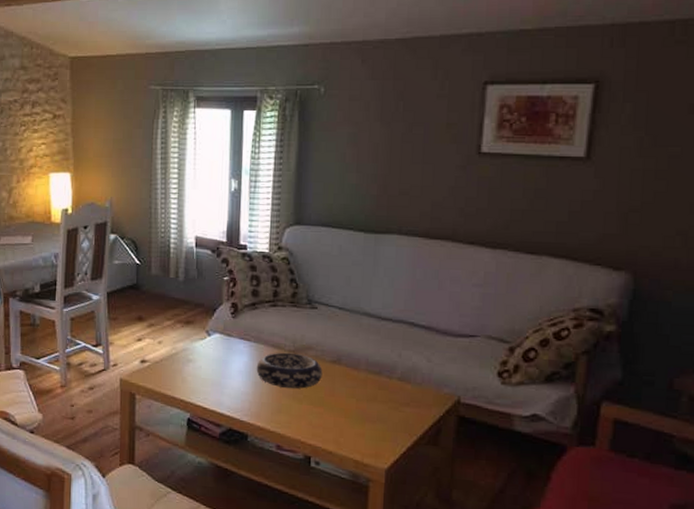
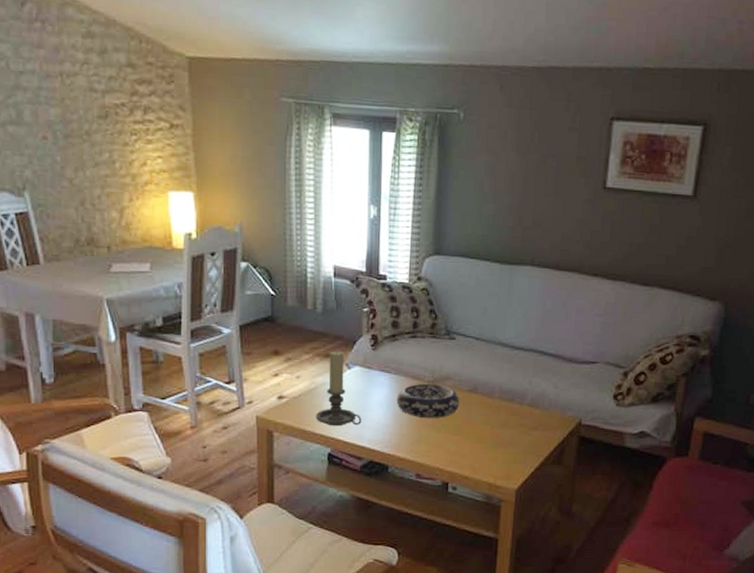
candle holder: none [176,317,221,392] -> present [316,350,362,426]

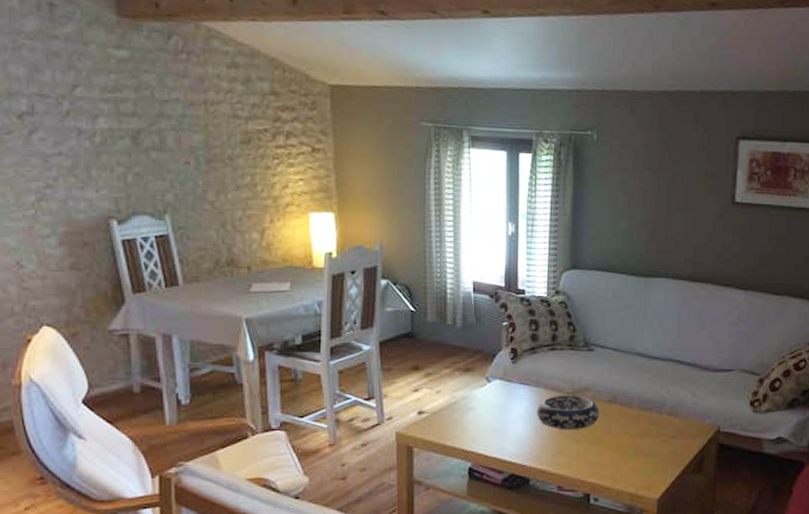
candle holder: present [316,350,362,426] -> none [456,364,502,440]

